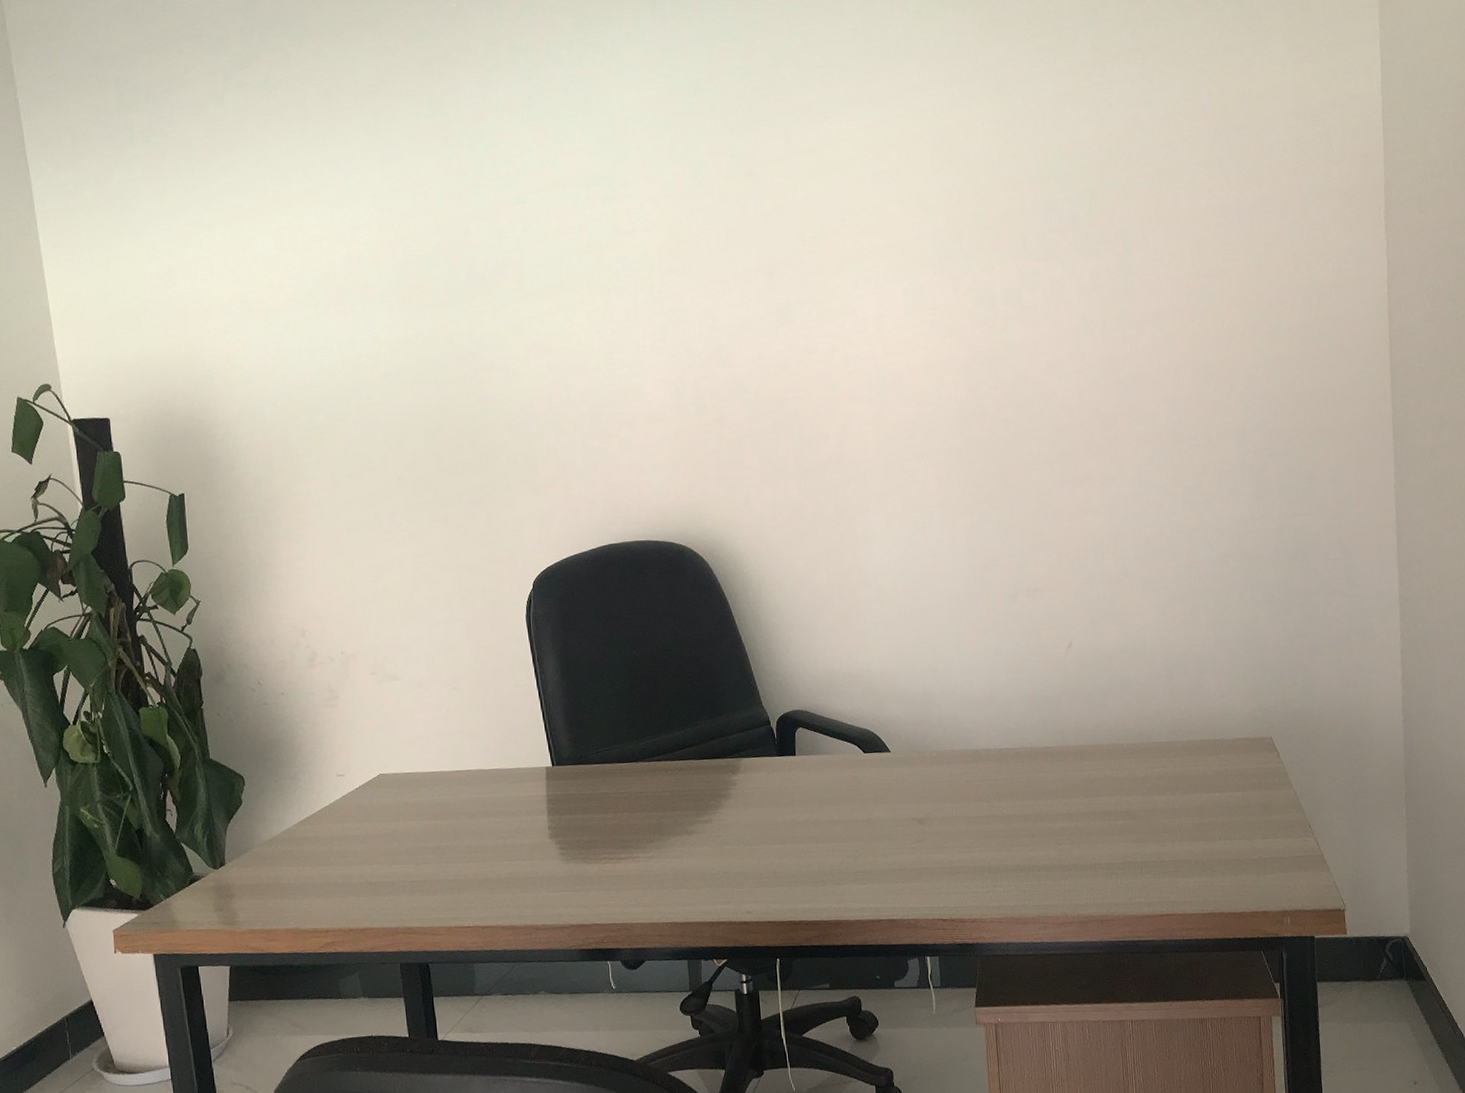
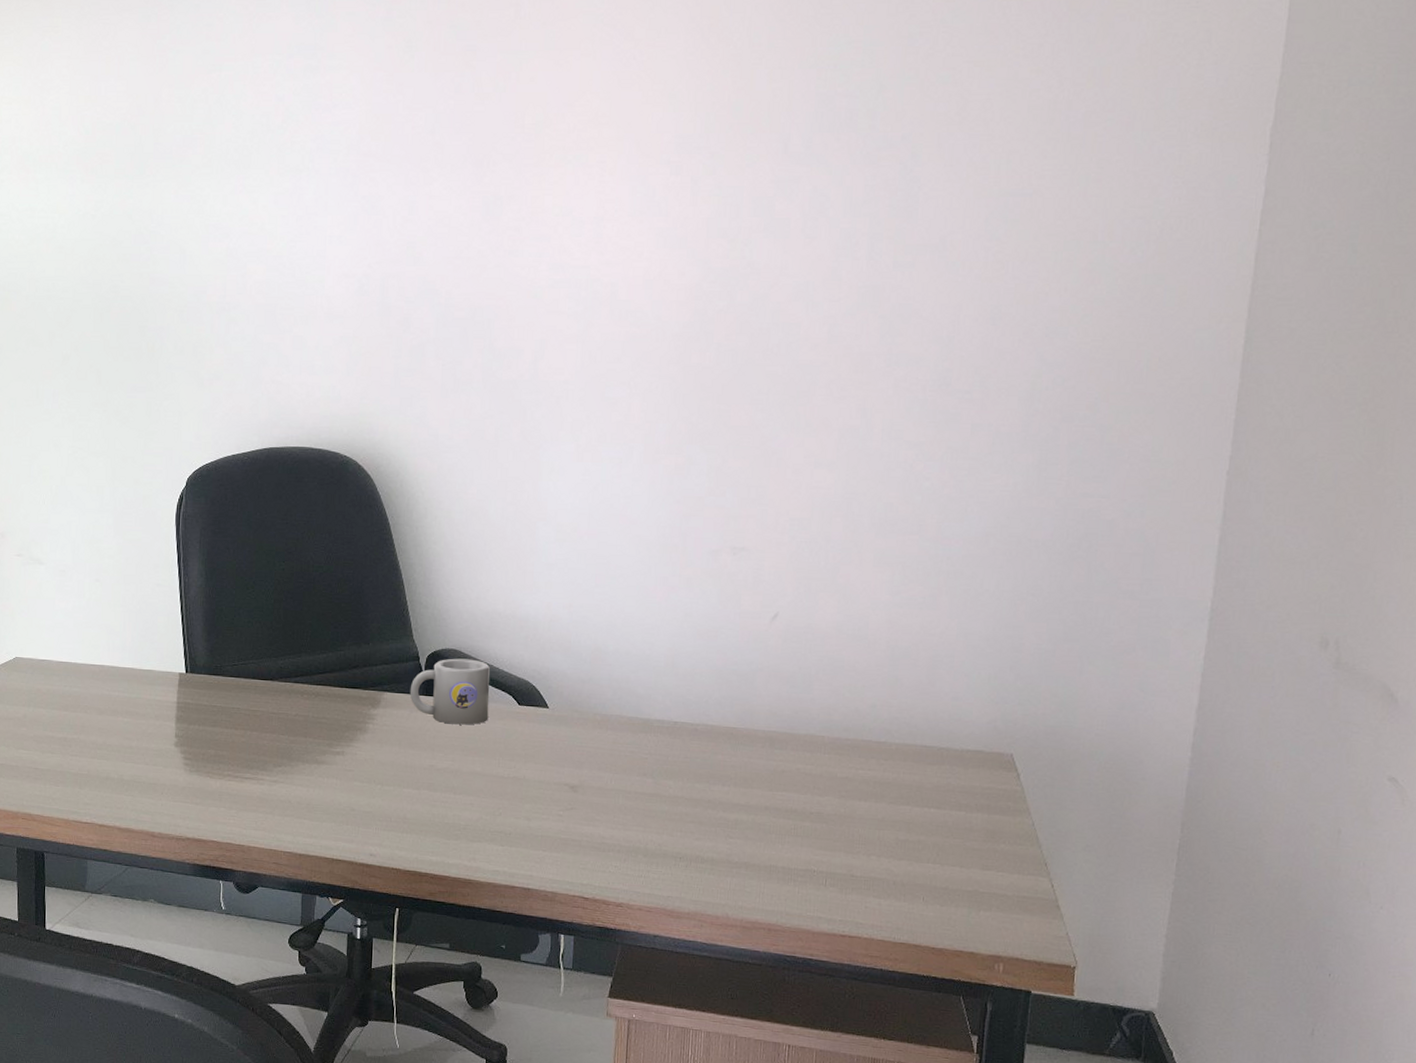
mug: none [765,717,839,780] -> present [409,658,490,725]

